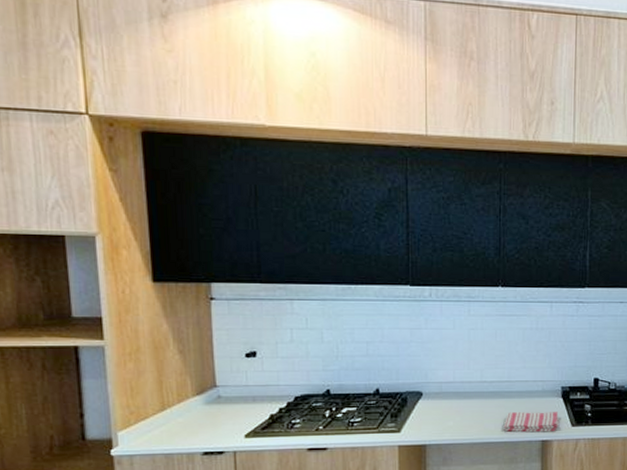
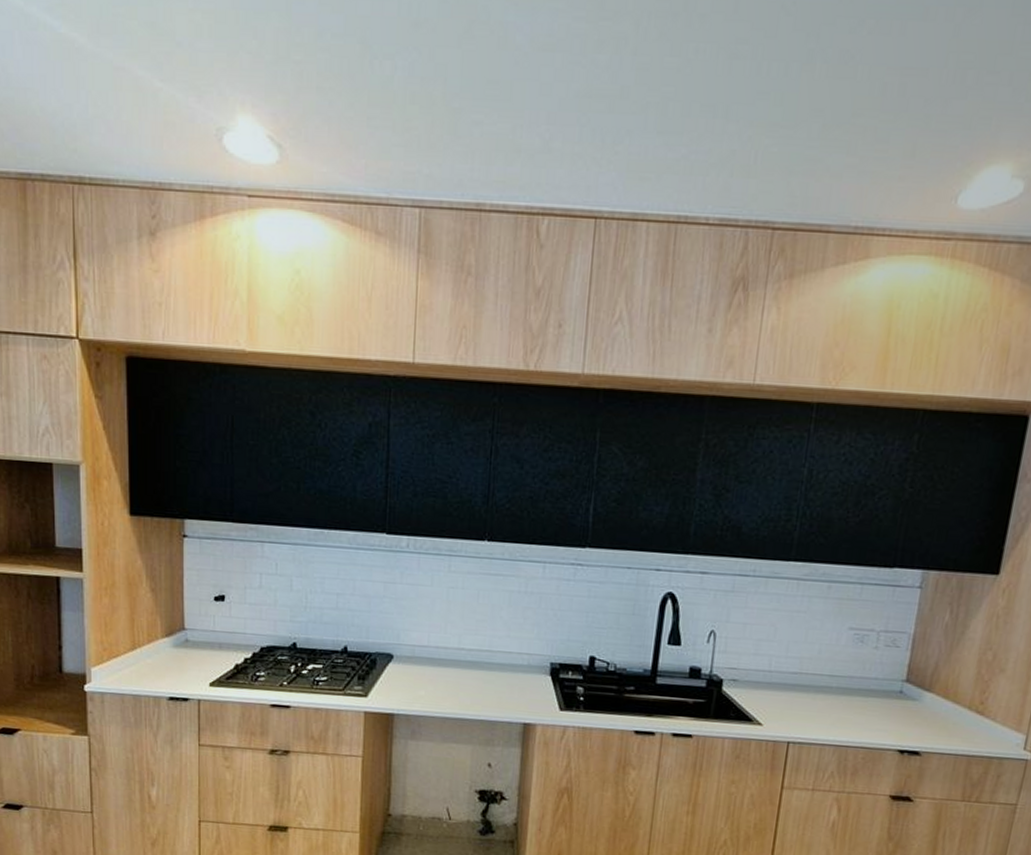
dish towel: present [503,412,559,433] -> none [480,687,546,715]

